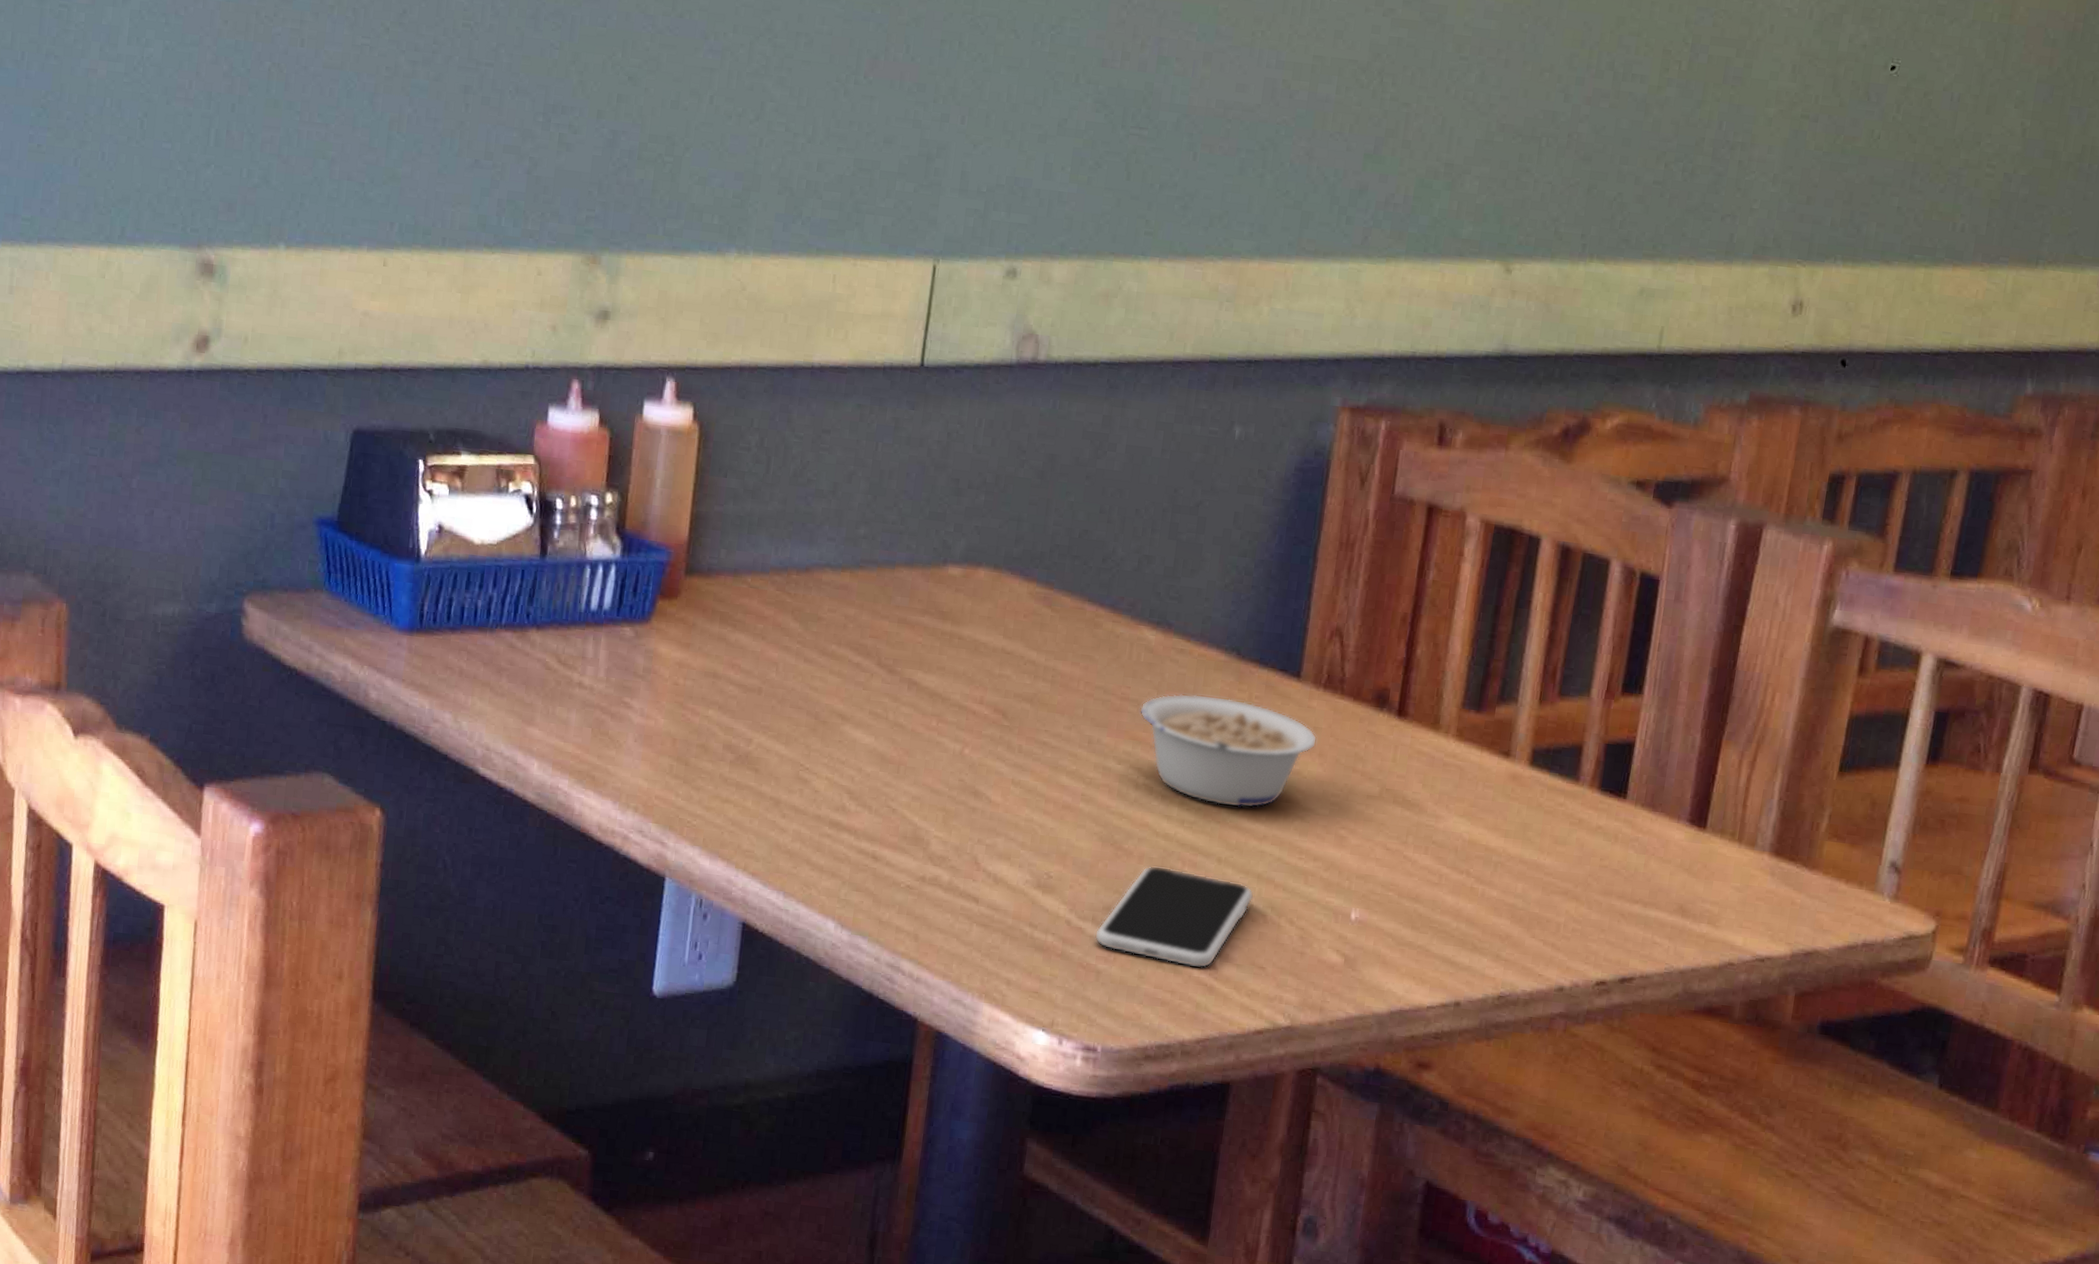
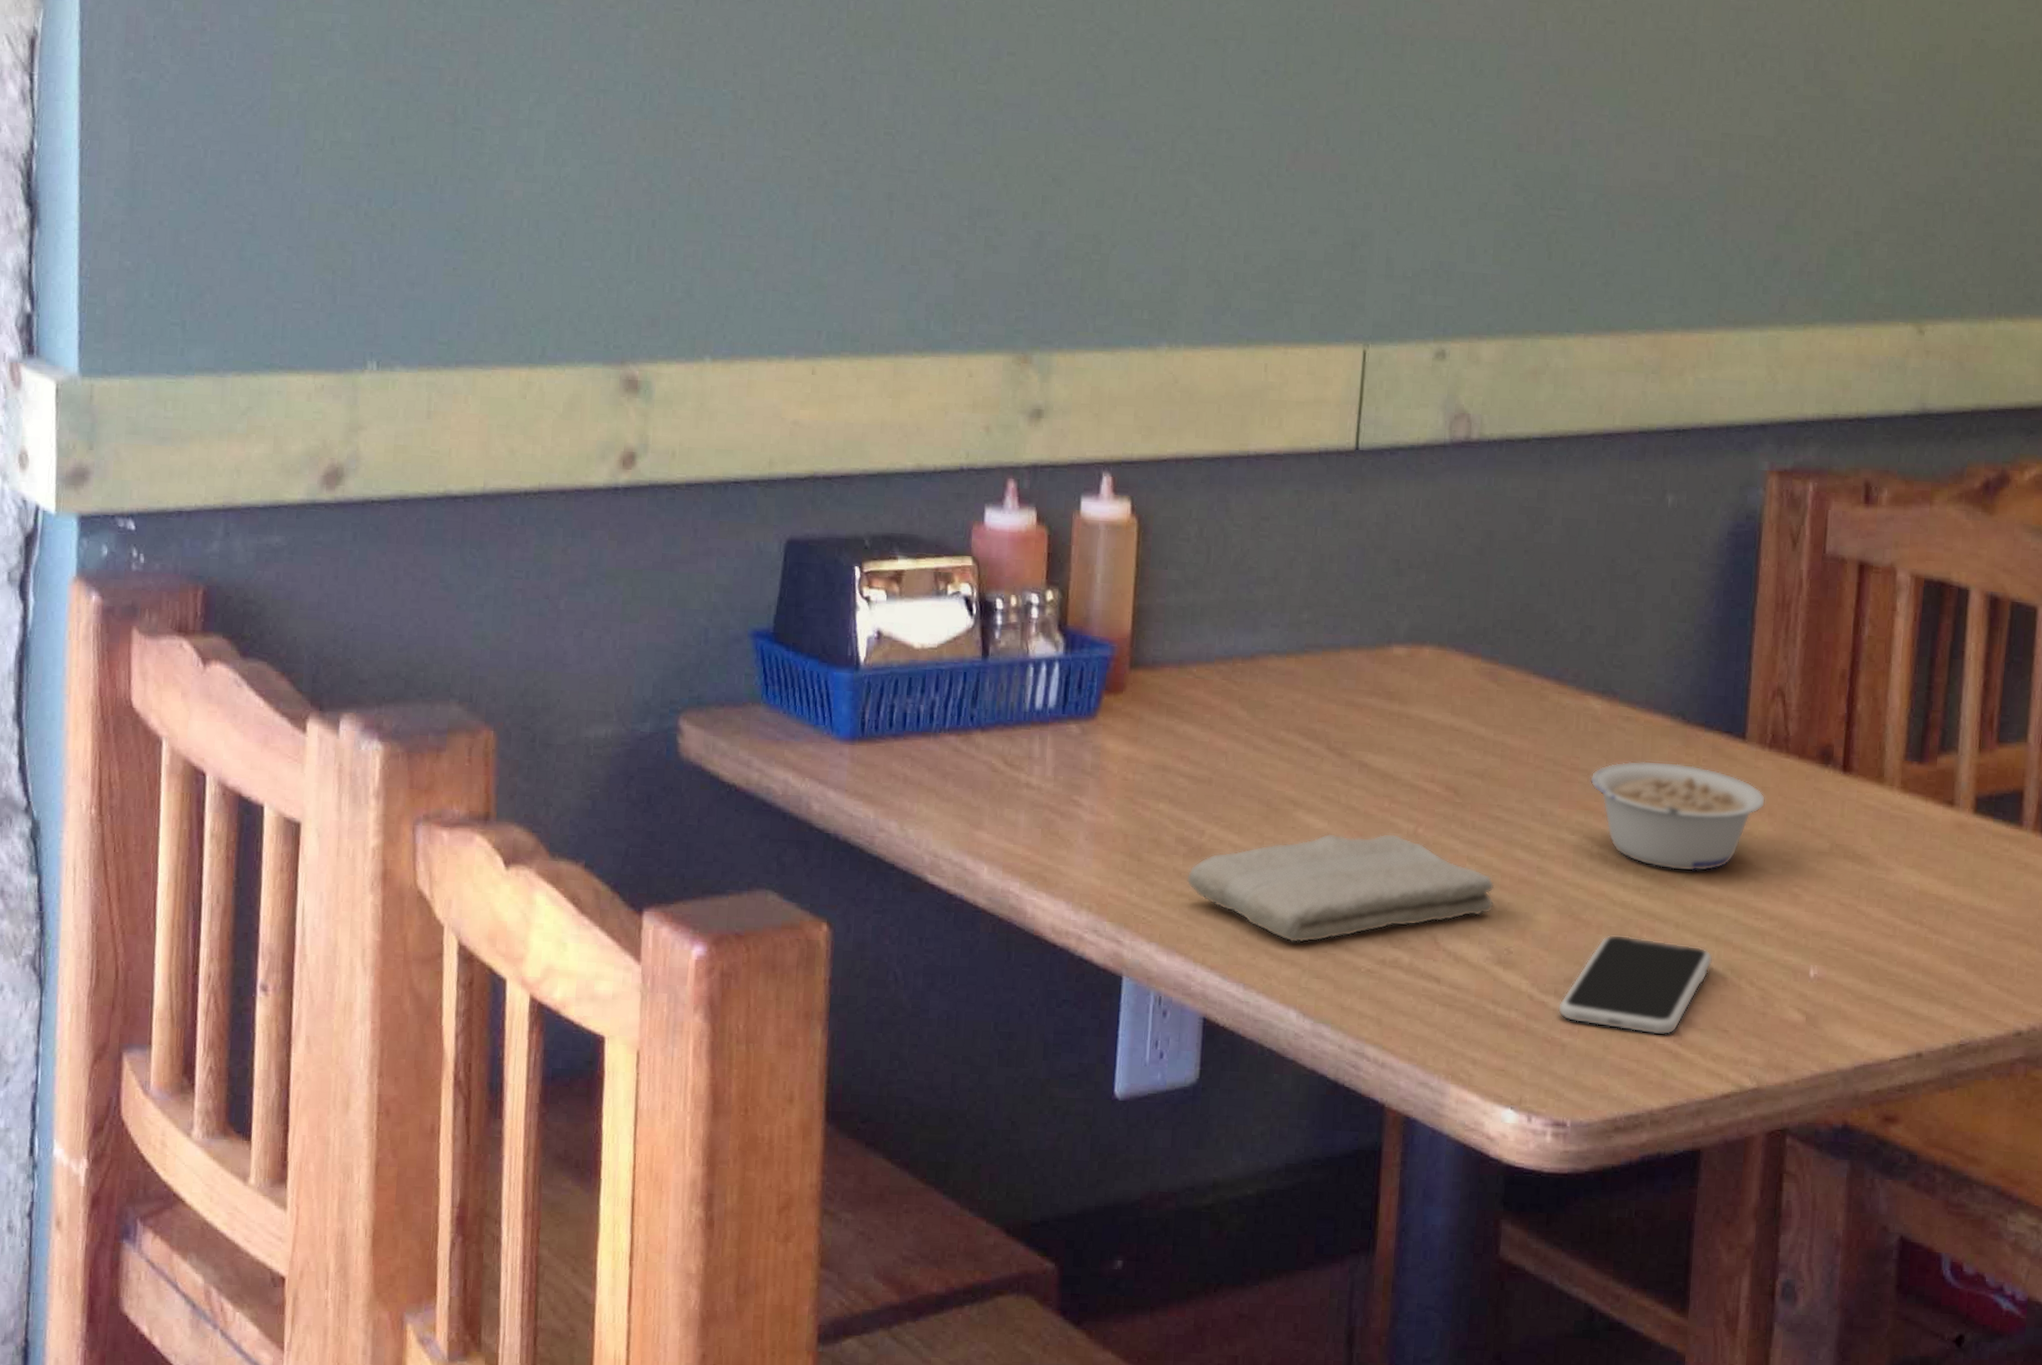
washcloth: none [731,749,1038,856] -> present [1185,833,1495,943]

